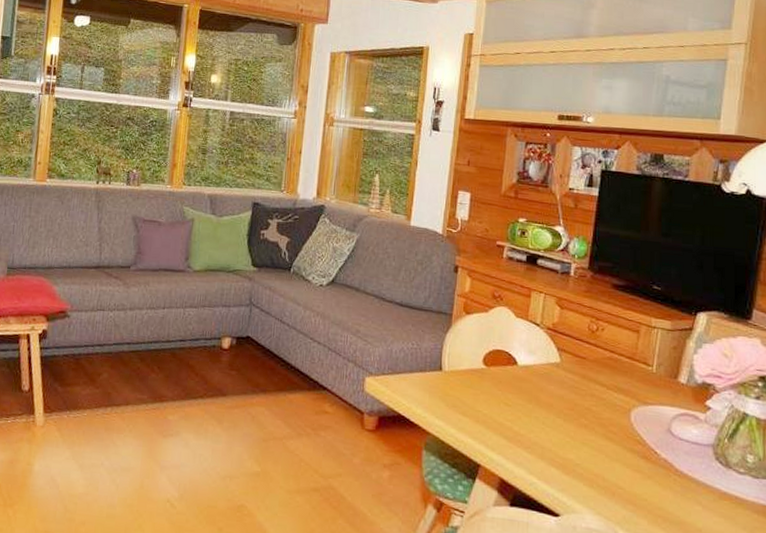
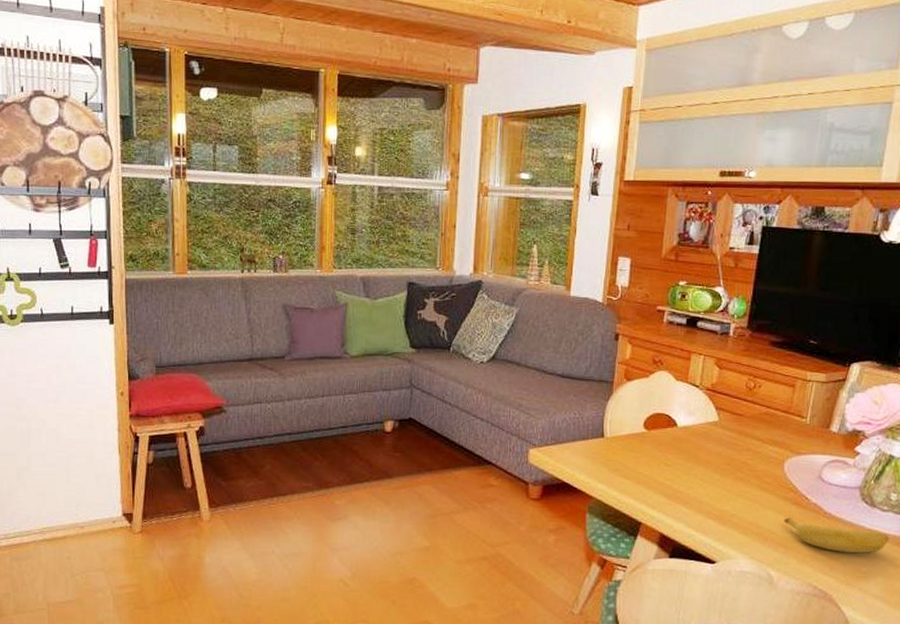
banana: none [632,472,747,520] -> present [783,518,889,553]

